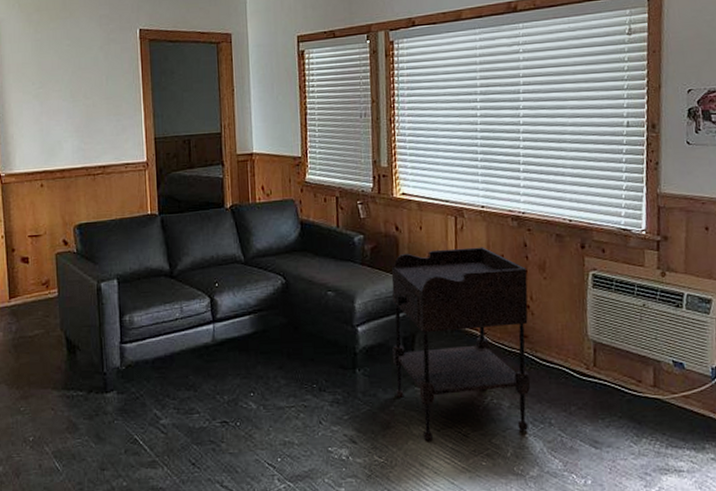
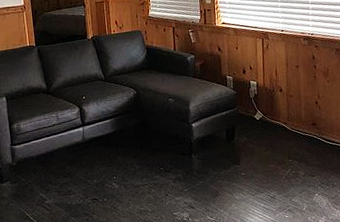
side table: present [391,247,531,442] -> none [216,60,319,204]

